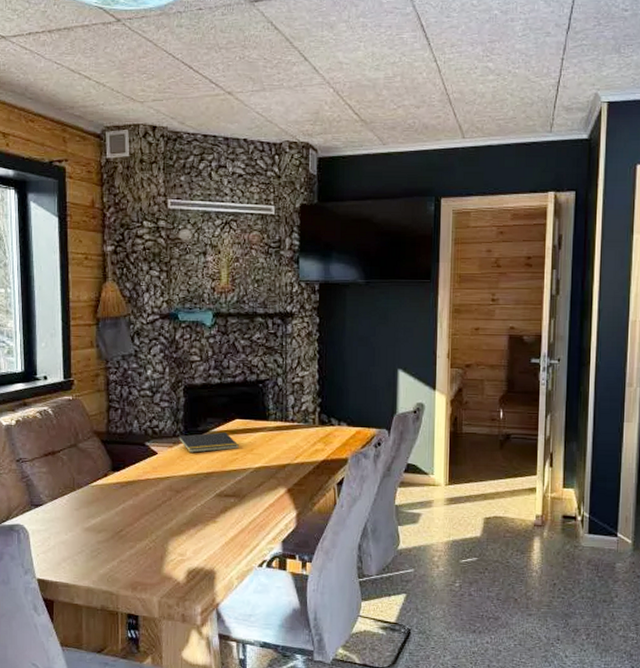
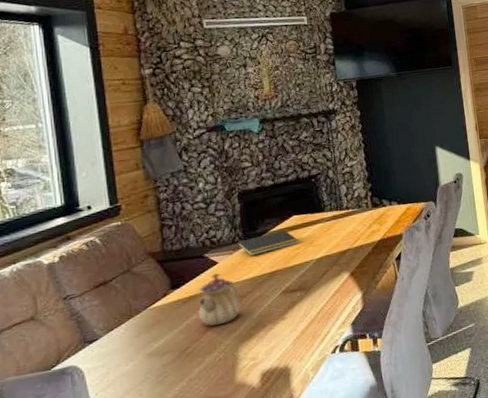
teapot: none [135,463,174,514] -> present [198,273,240,326]

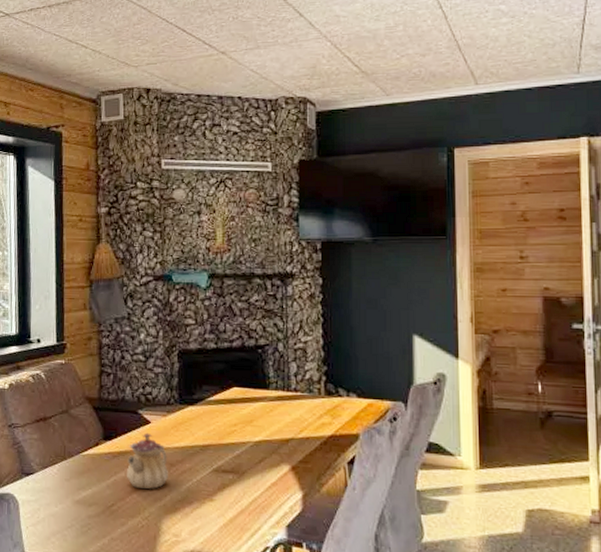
notepad: present [237,230,299,256] -> none [171,401,237,423]

